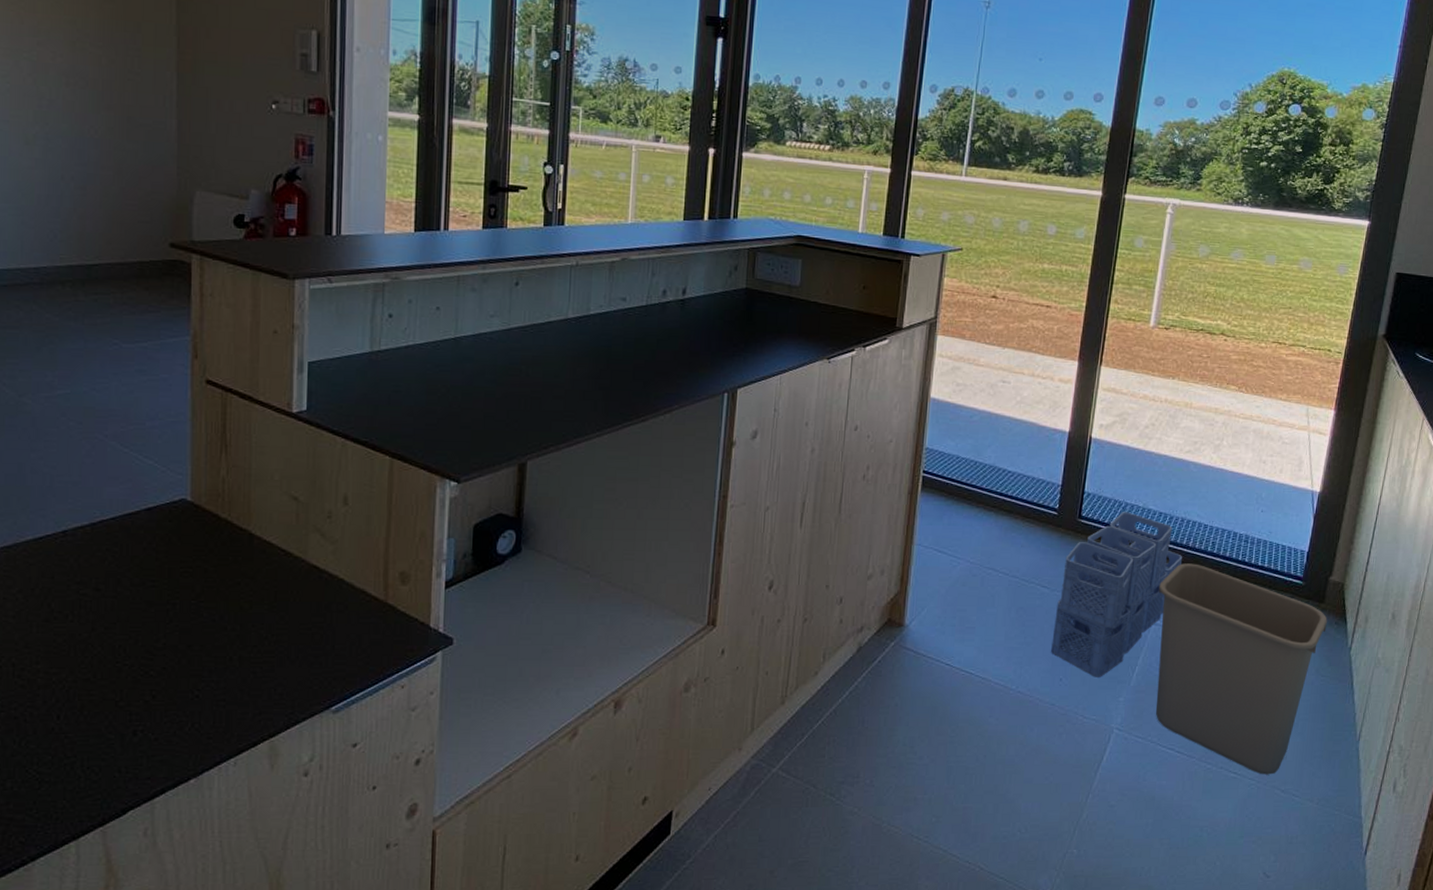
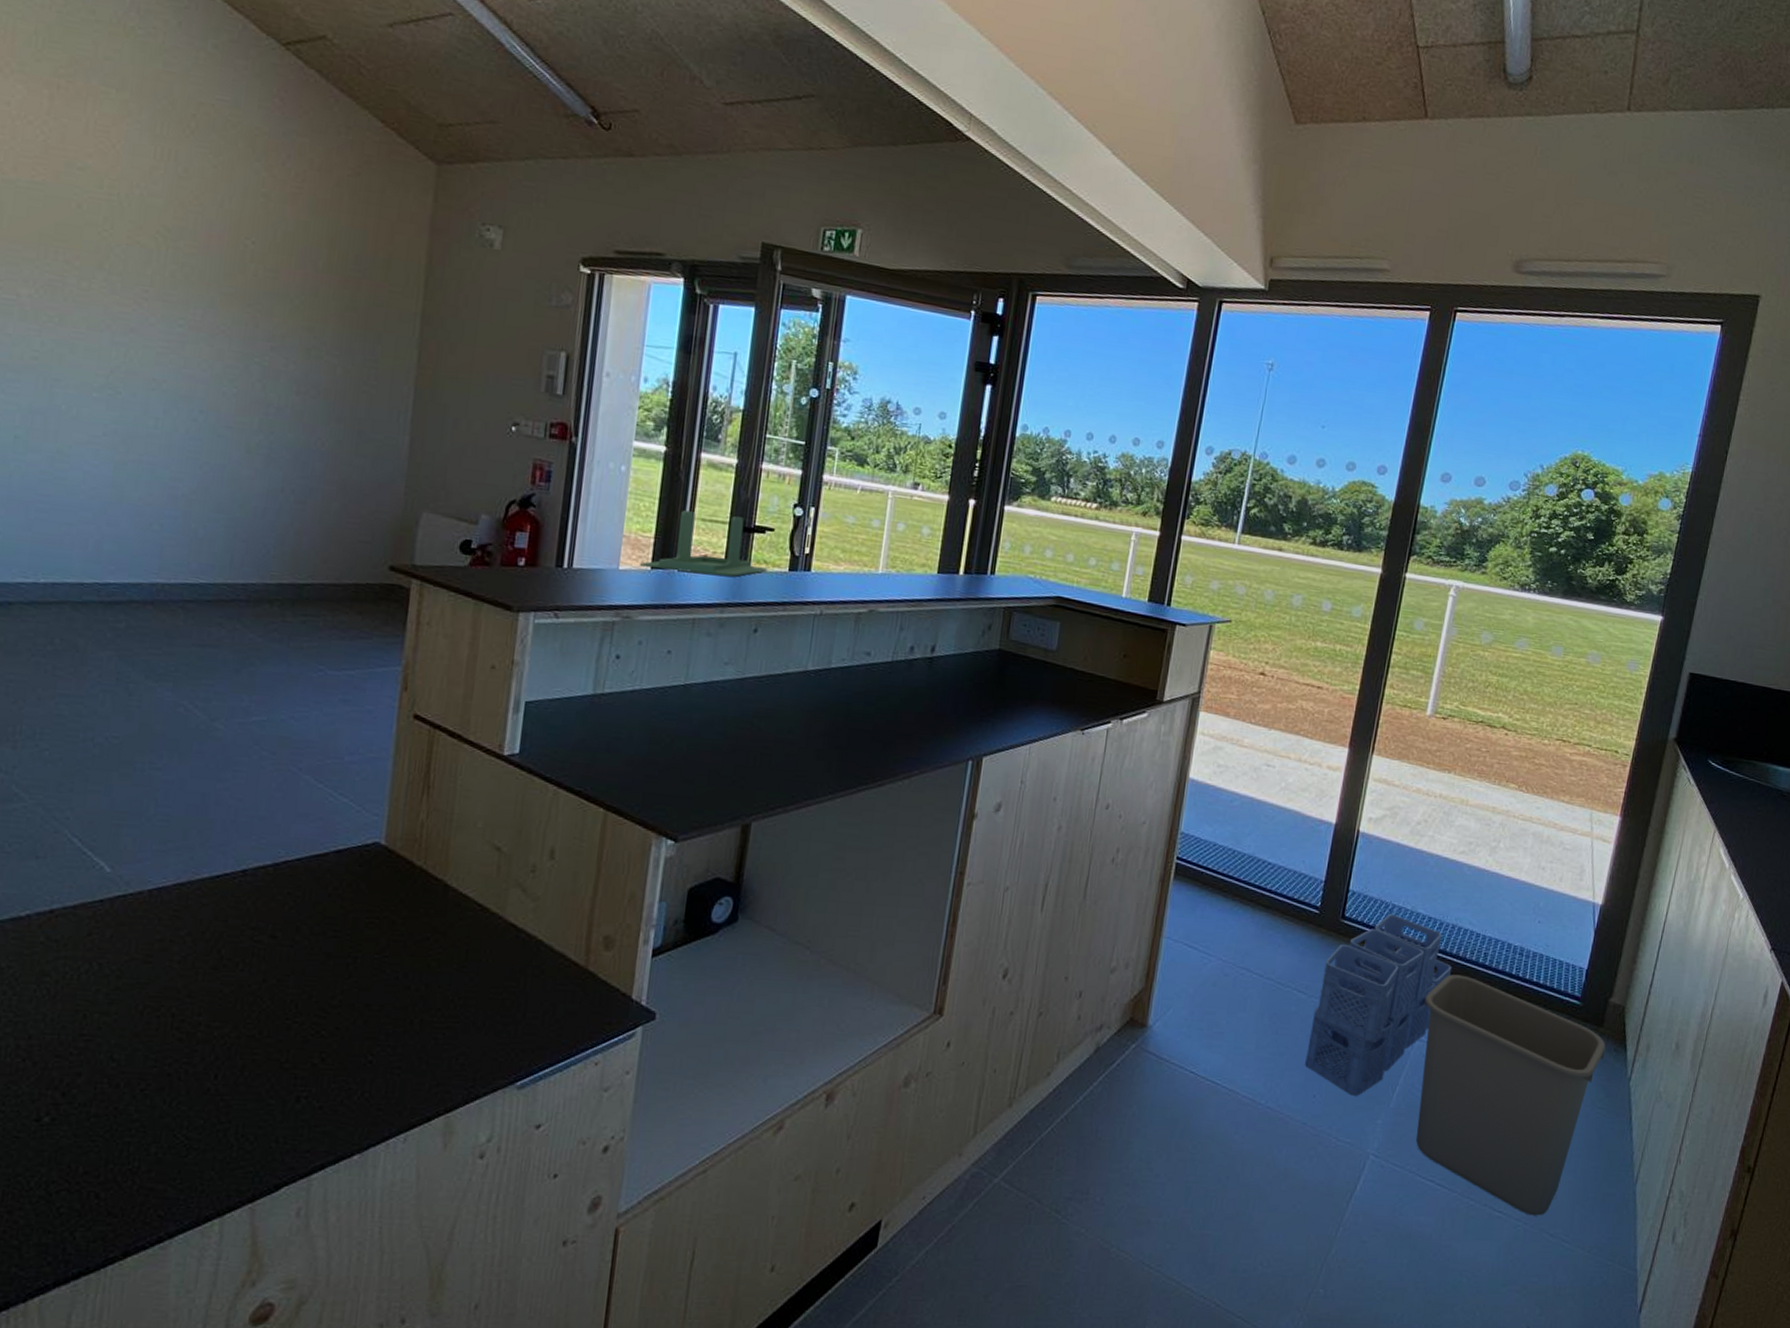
napkin holder: none [403,175,525,234] -> present [639,510,768,577]

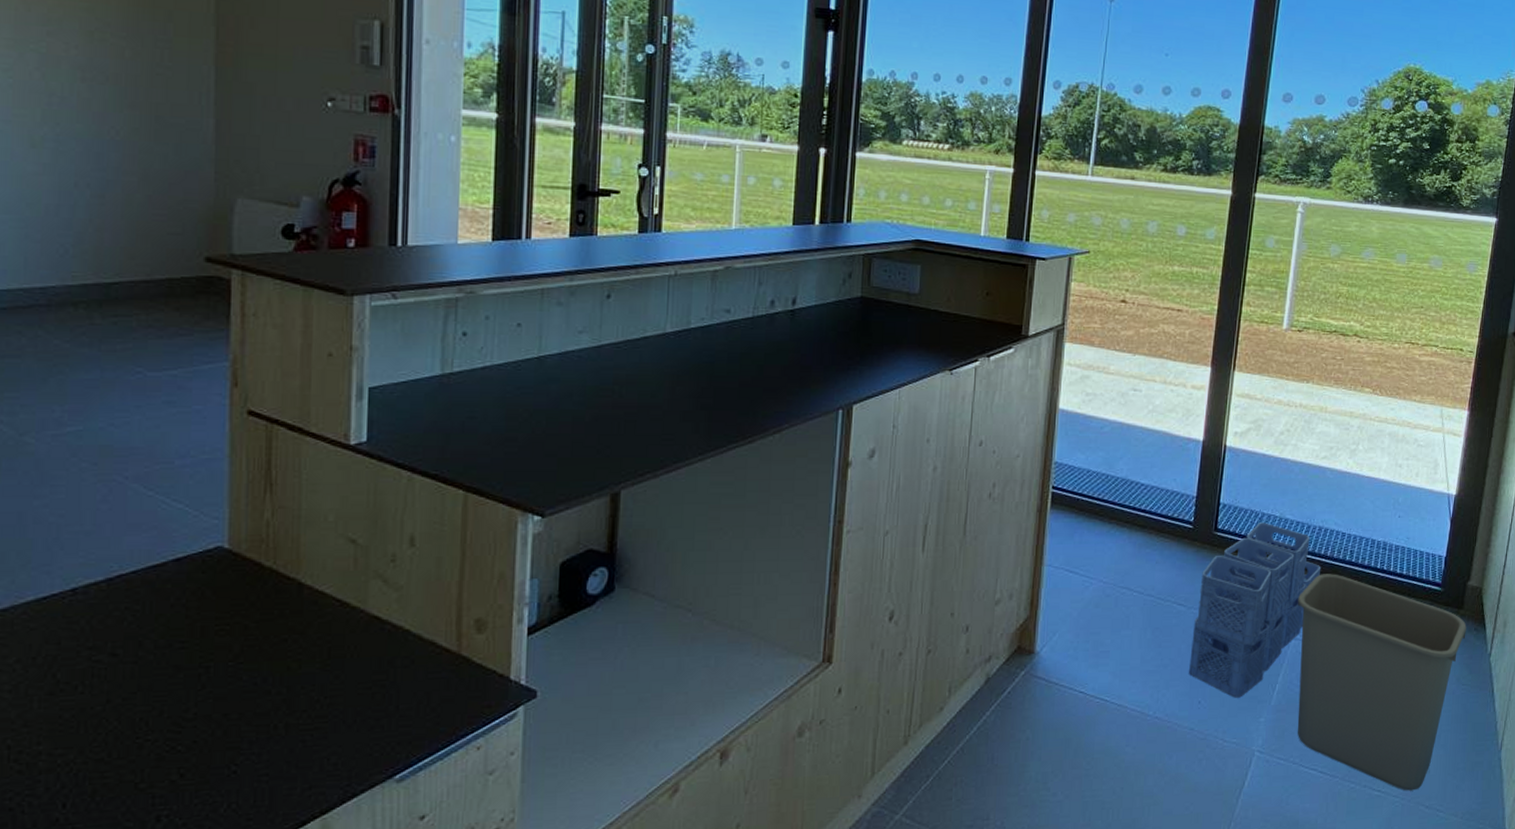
napkin holder: present [639,510,768,577] -> none [478,178,617,243]

